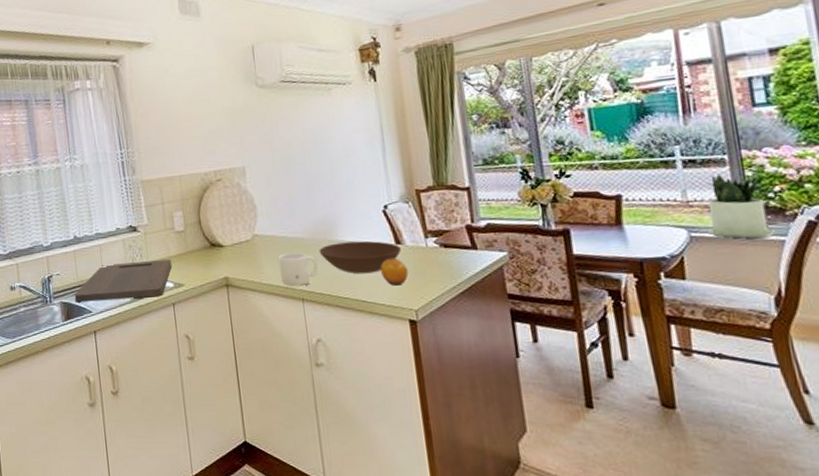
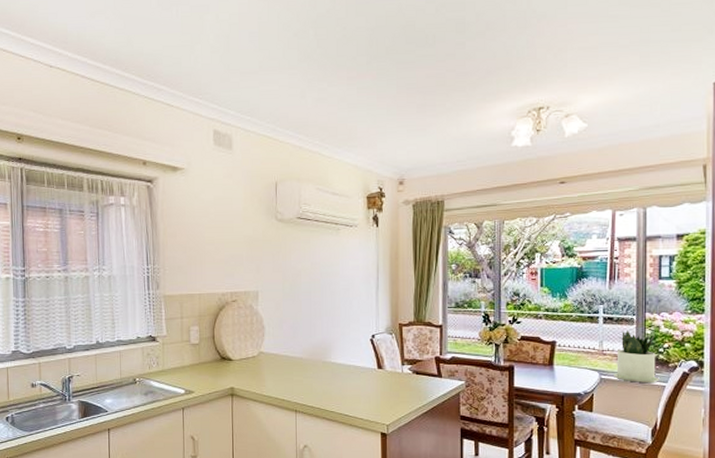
cutting board: present [74,259,172,303] -> none [92,369,185,402]
mug: present [277,252,319,287] -> none [278,369,312,400]
bowl: present [319,240,401,274] -> none [314,364,381,392]
fruit: present [380,258,409,286] -> none [363,380,385,404]

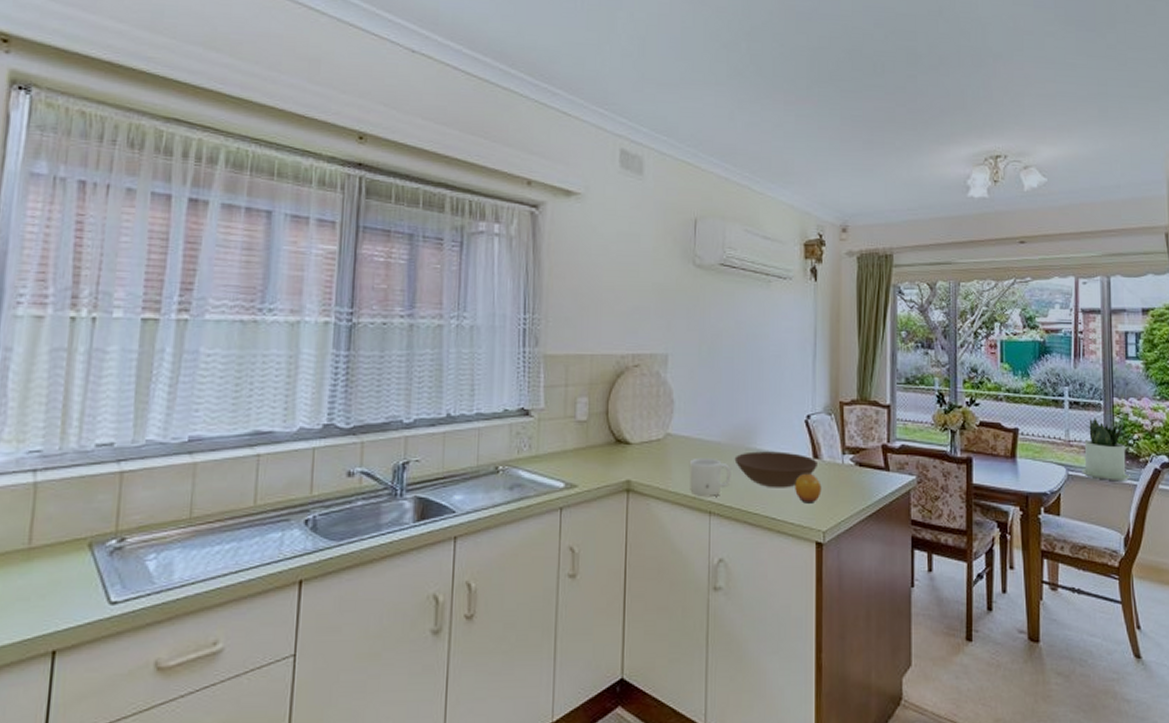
mug: none [278,369,312,400] -> present [689,457,731,498]
bowl: none [314,364,381,392] -> present [734,451,817,488]
fruit: none [363,380,385,404] -> present [795,473,822,504]

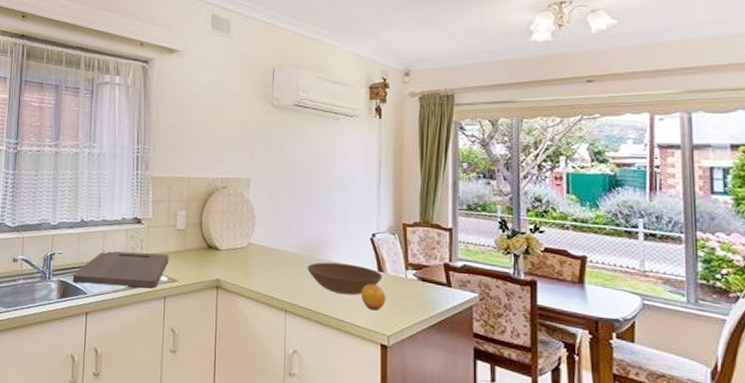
cutting board: none [434,454,567,499] -> present [72,251,169,289]
mug: present [689,457,731,498] -> none [268,264,304,299]
planter: present [1080,417,1130,482] -> none [658,250,718,315]

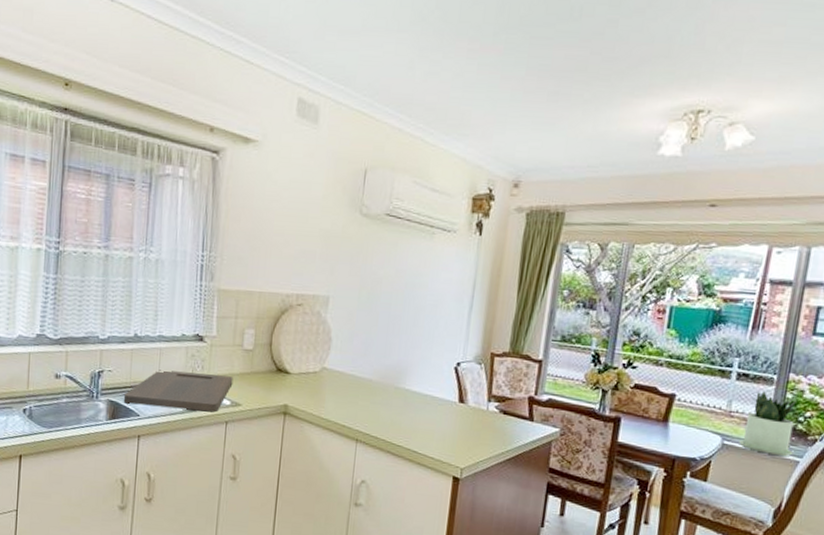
bowl: present [307,262,382,296] -> none [383,390,463,427]
fruit: present [361,283,386,311] -> none [438,415,464,443]
planter: none [658,250,718,315] -> present [738,391,796,457]

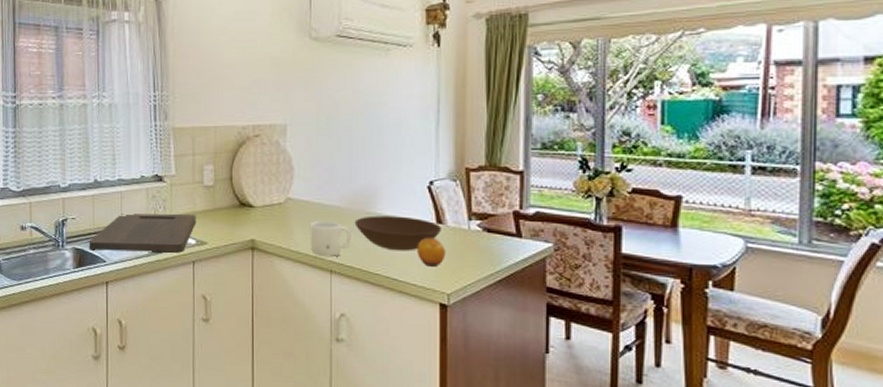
mug: none [340,391,380,428] -> present [309,220,351,258]
bowl: none [383,390,463,427] -> present [354,215,441,251]
fruit: none [438,415,464,443] -> present [417,237,446,267]
planter: present [738,391,796,457] -> none [764,184,835,257]

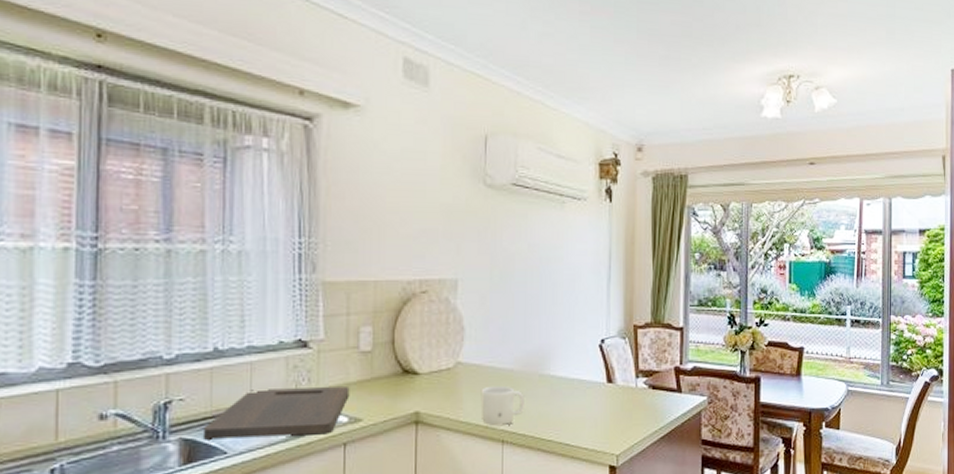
bowl: present [354,215,441,251] -> none [527,377,611,414]
fruit: present [417,237,446,267] -> none [589,397,615,428]

